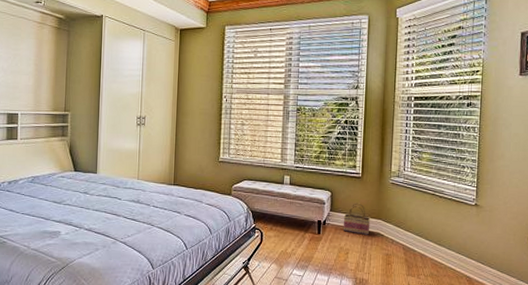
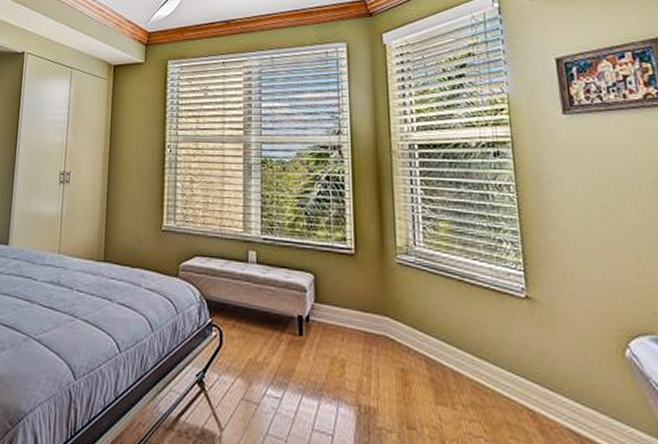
basket: present [343,203,371,235] -> none [333,290,374,339]

